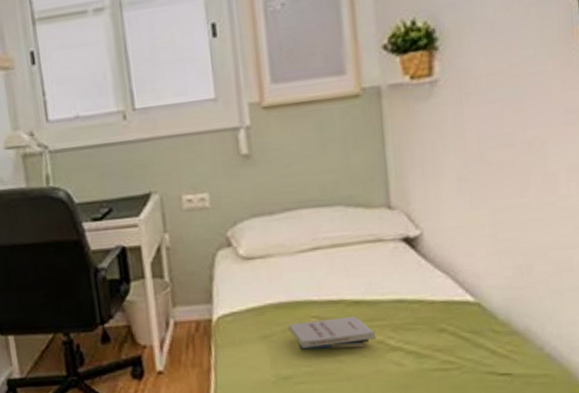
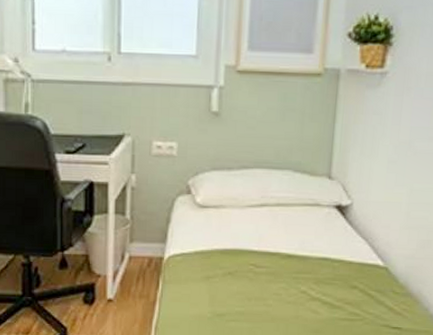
books: present [289,316,375,350] -> none [229,267,300,295]

